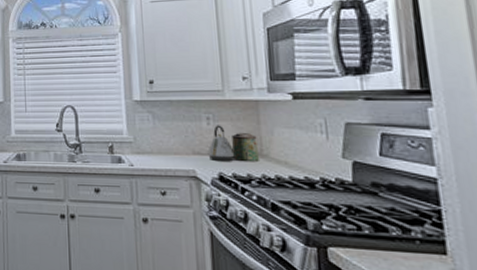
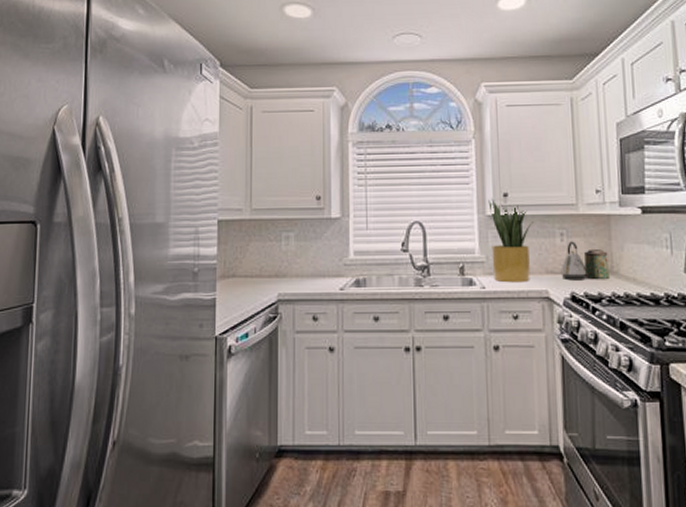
planter: none [135,85,178,162] -> present [488,198,532,283]

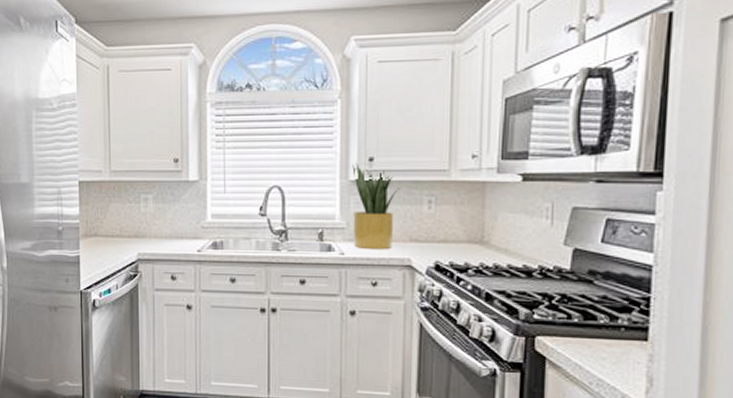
kettle: present [561,241,587,281] -> none [426,209,454,250]
canister: present [584,249,609,280] -> none [453,218,479,250]

